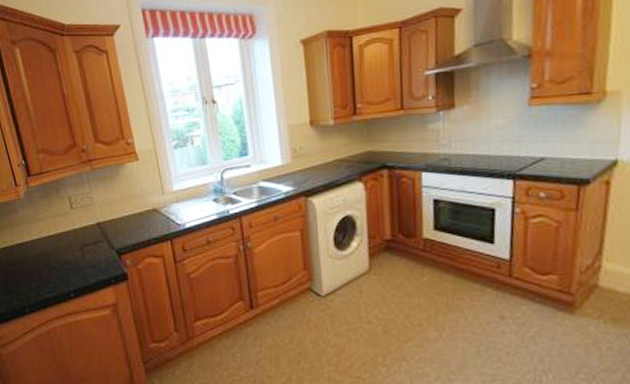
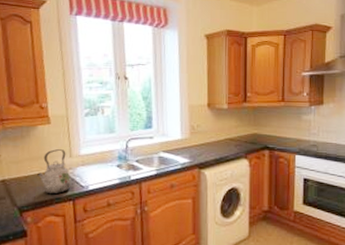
kettle: none [131,187,167,235] -> present [37,149,71,195]

